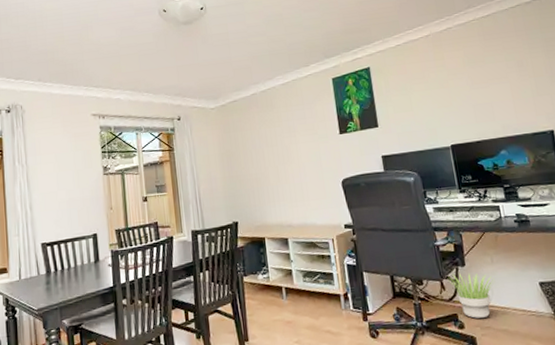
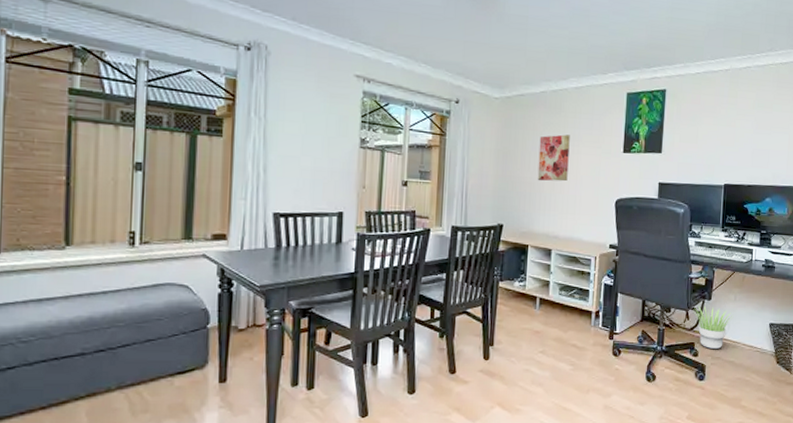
wall art: none [257,128,291,176] -> present [537,134,570,182]

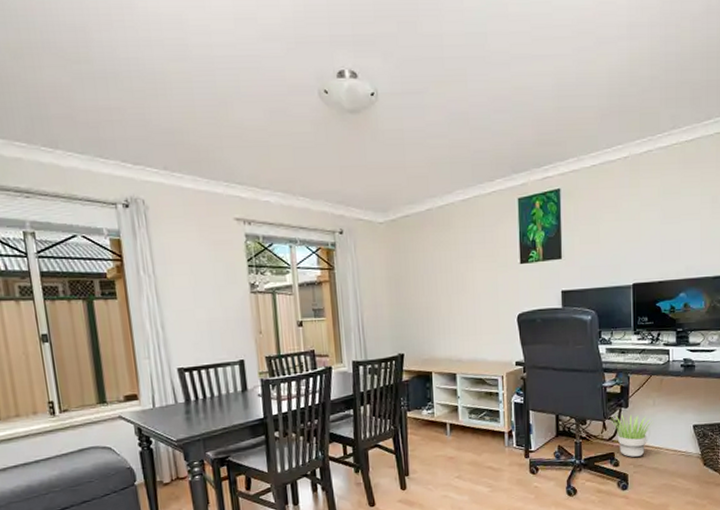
wall art: present [537,134,570,182] -> none [431,252,465,305]

